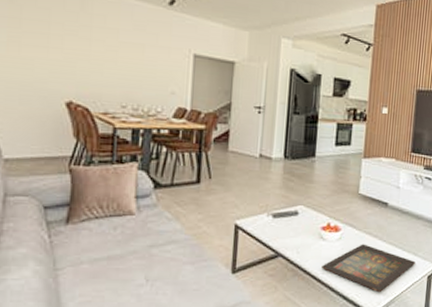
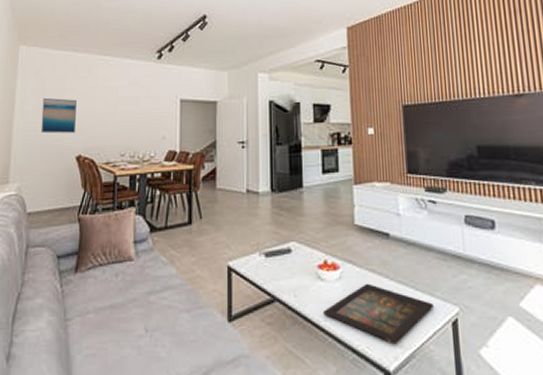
wall art: none [18,29,66,76] -> present [40,97,77,134]

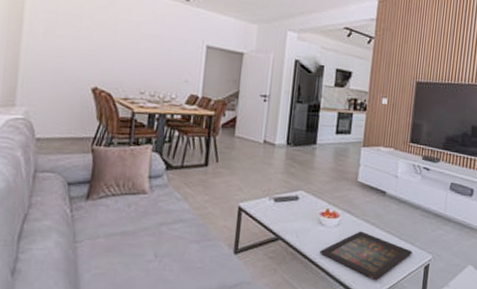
wall art: present [40,97,77,134] -> none [53,21,95,64]

